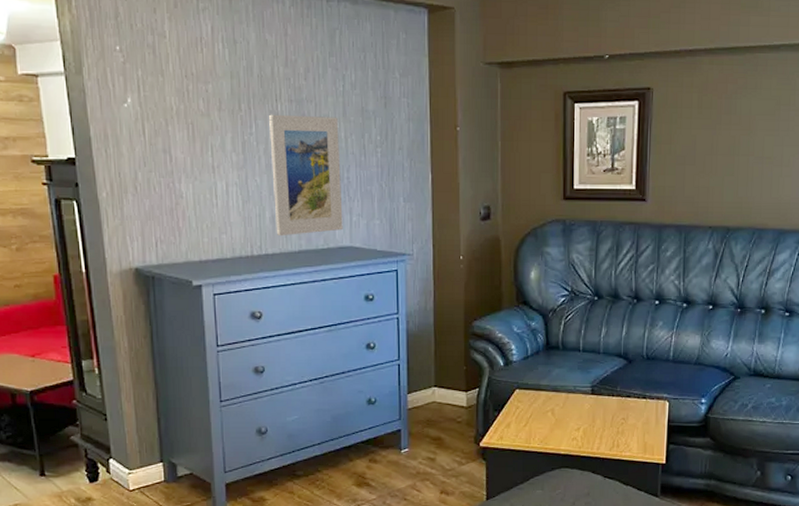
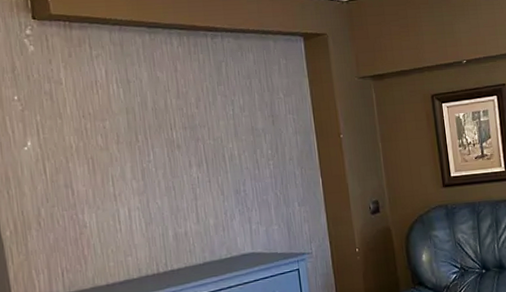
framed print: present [269,114,343,237] -> none [165,138,244,252]

